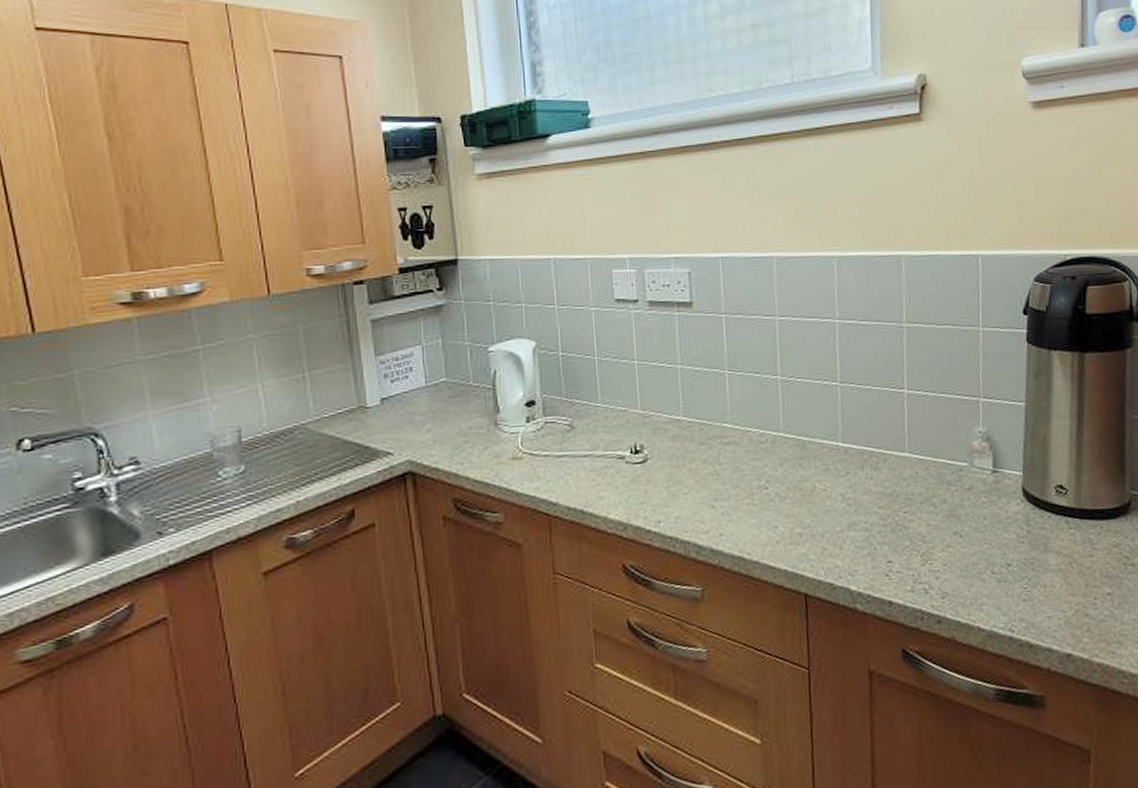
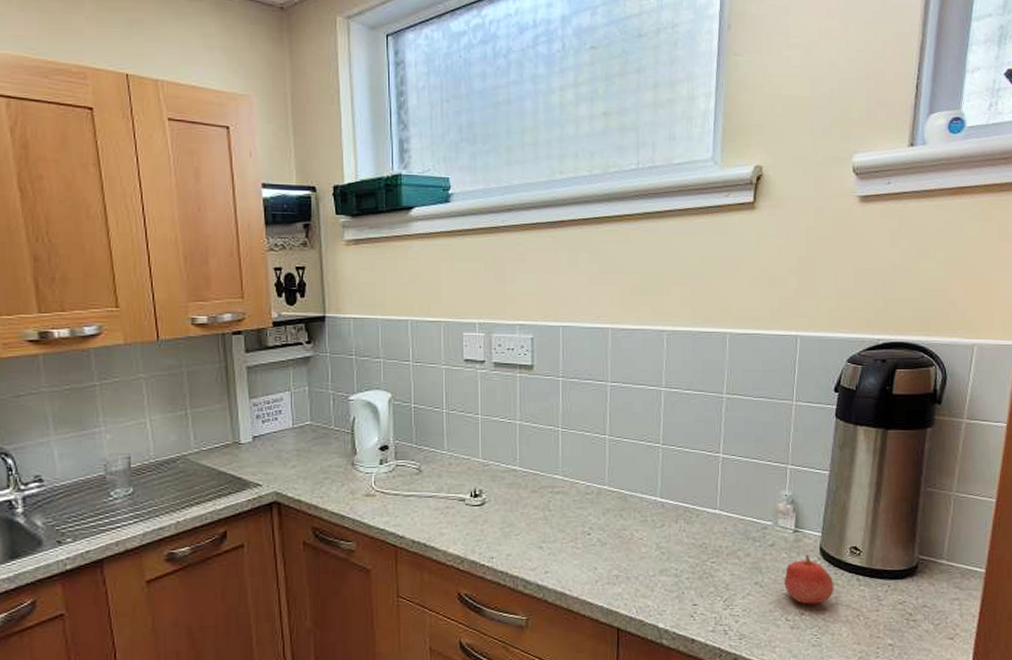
apple: none [985,497,1042,554] -> present [784,554,834,605]

